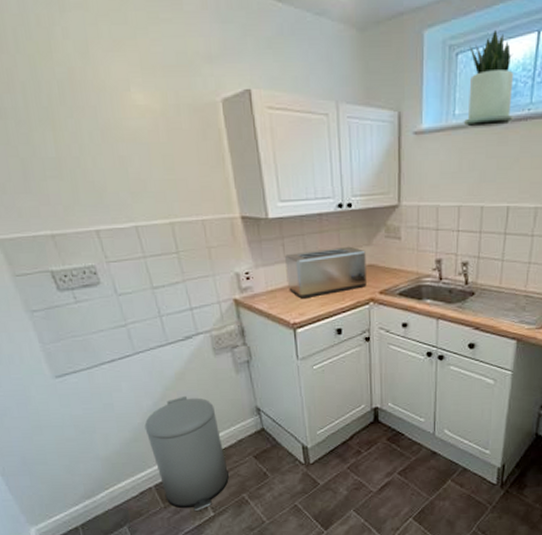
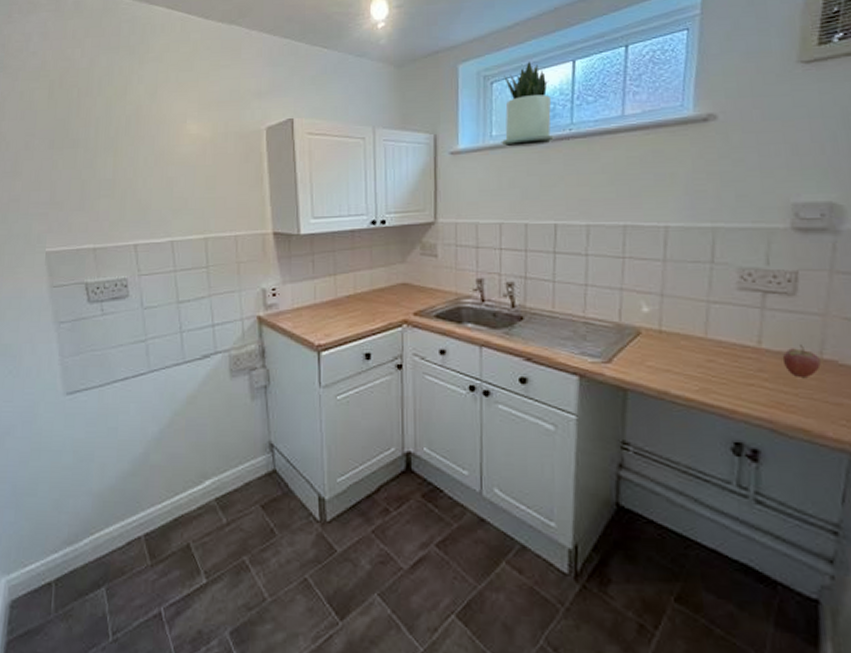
pedal bin: present [144,395,229,512] -> none [145,423,230,576]
toaster: present [285,246,367,299] -> none [314,263,400,318]

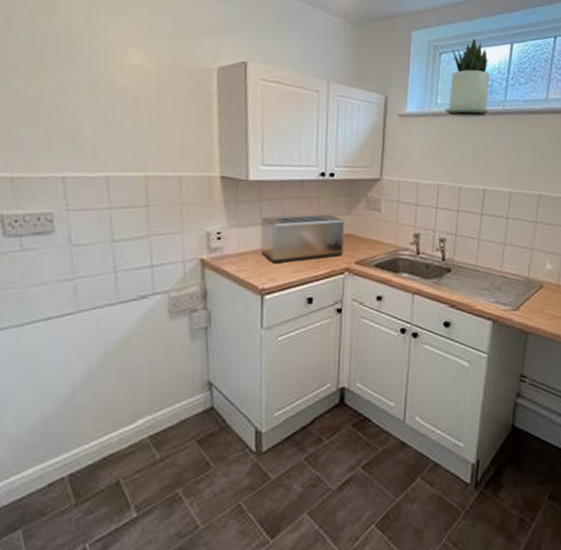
toaster: none [314,263,400,318] -> present [260,214,344,264]

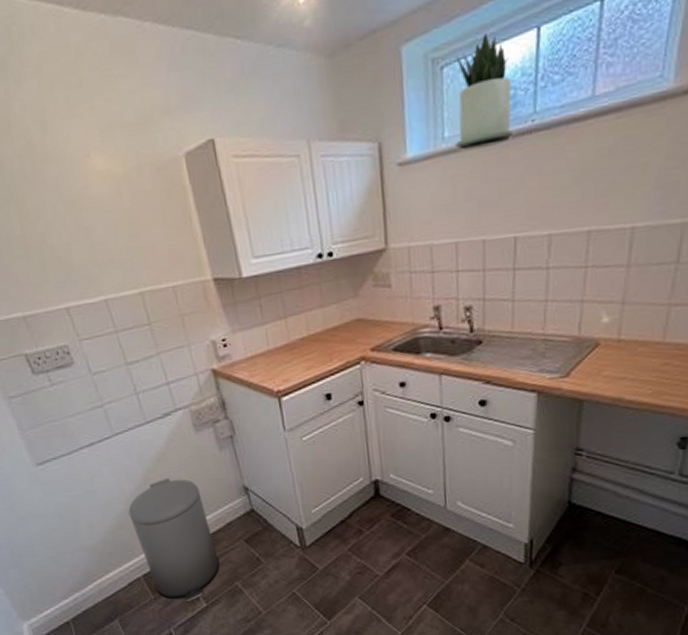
pedal bin: none [71,363,163,511] -> present [128,477,220,603]
toaster: present [260,214,344,264] -> none [263,300,356,364]

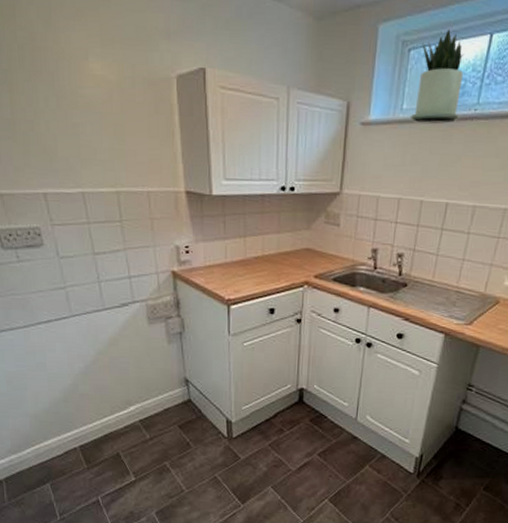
pedal bin: present [128,477,220,603] -> none [75,361,152,475]

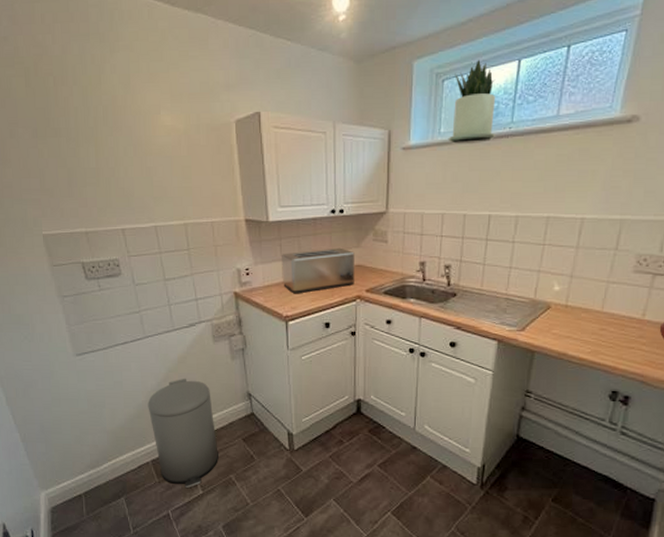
pedal bin: none [75,361,152,475] -> present [147,378,219,489]
toaster: none [225,228,304,277] -> present [282,247,355,294]

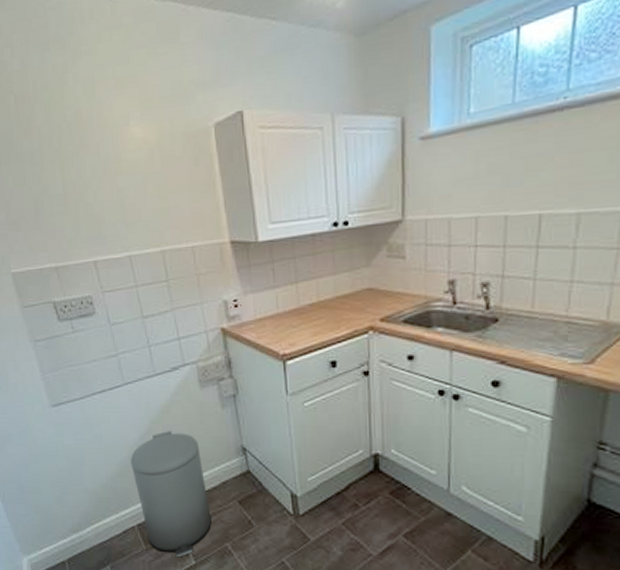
toaster: present [282,247,355,294] -> none [275,268,365,328]
planter: present [448,59,496,145] -> none [480,11,546,127]

